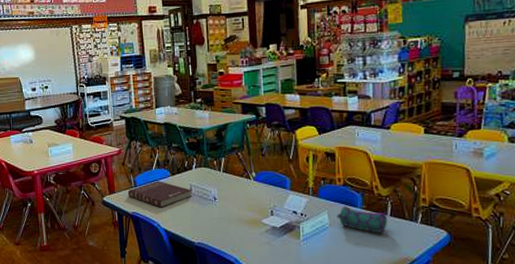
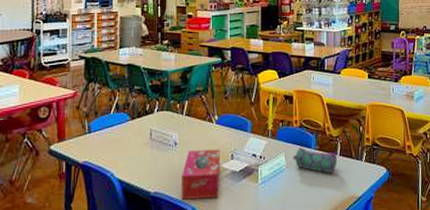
book: present [127,181,193,208] -> none [79,126,152,155]
tissue box: none [223,205,261,251] -> present [181,149,220,200]

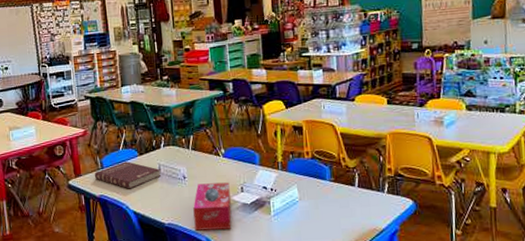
book: none [79,126,152,155] -> present [94,161,162,189]
pencil case: present [293,146,337,173] -> none [306,178,355,205]

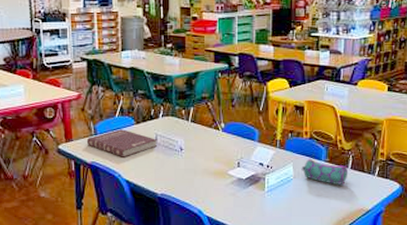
tissue box: present [193,182,232,231] -> none [188,156,226,202]
pencil case: none [306,178,355,205] -> present [301,158,348,186]

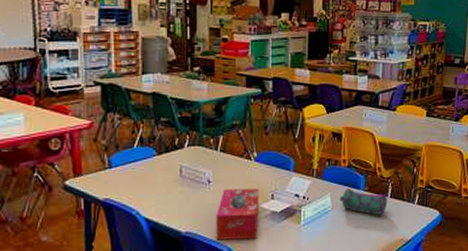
book: present [86,129,158,157] -> none [99,161,183,193]
tissue box: none [188,156,226,202] -> present [216,188,259,240]

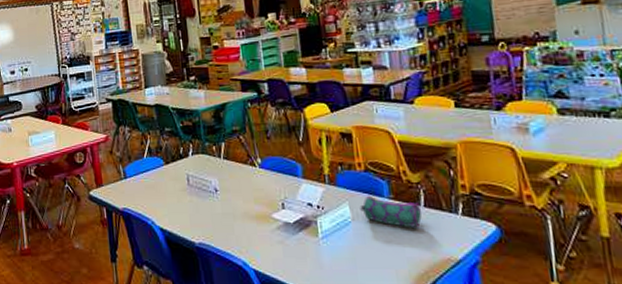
tissue box: present [216,188,259,240] -> none [227,197,272,253]

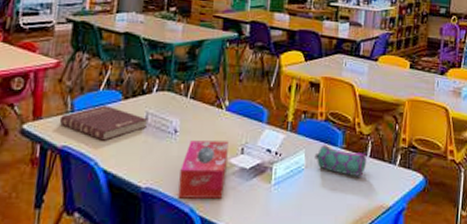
book: none [116,171,191,202] -> present [59,105,148,141]
tissue box: none [227,197,272,253] -> present [178,140,229,199]

